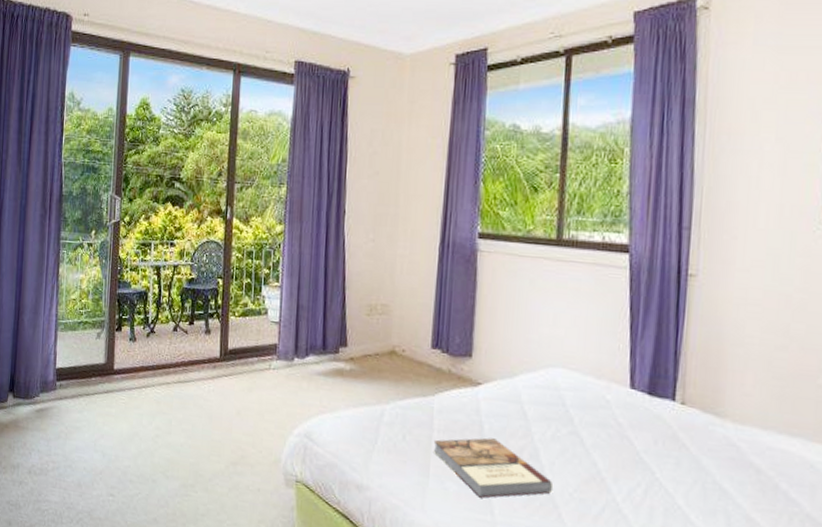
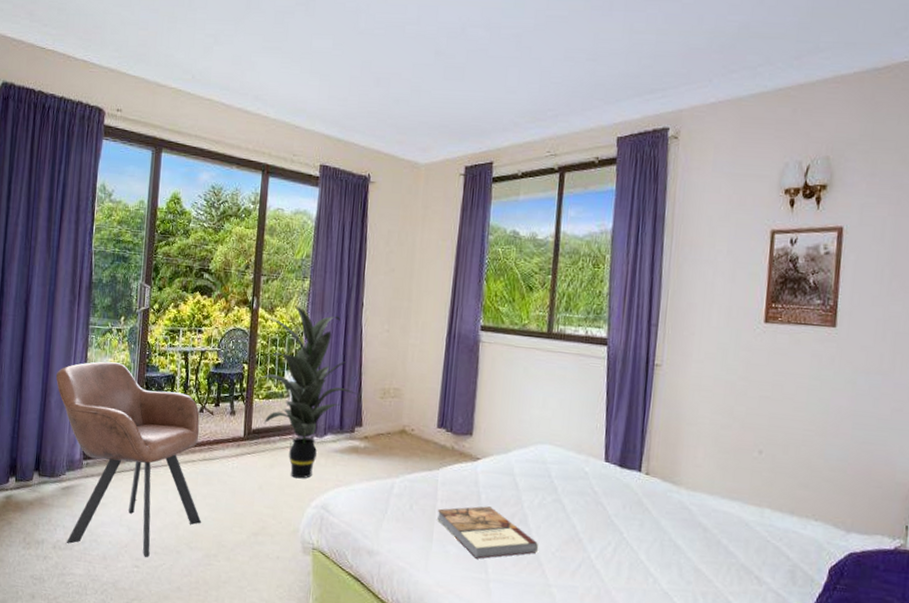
armchair: none [28,277,177,487] -> present [55,361,201,558]
indoor plant: none [231,214,342,404] -> present [256,305,358,479]

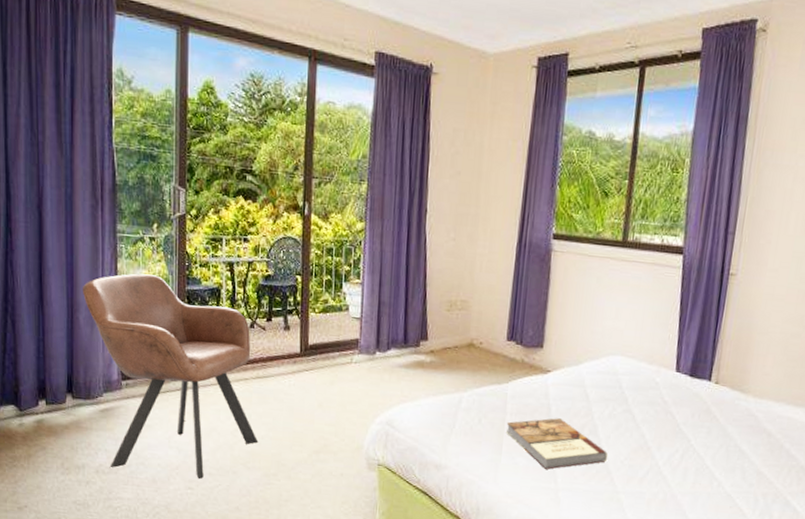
indoor plant: present [256,305,358,479] -> none [311,211,423,395]

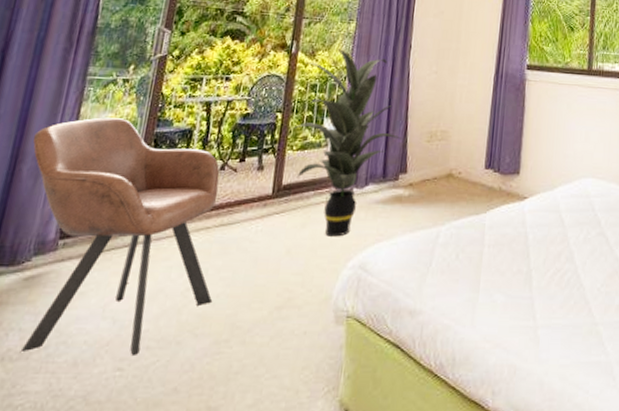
indoor plant: none [311,211,423,395] -> present [290,49,404,237]
book: present [505,418,608,469] -> none [483,247,585,305]

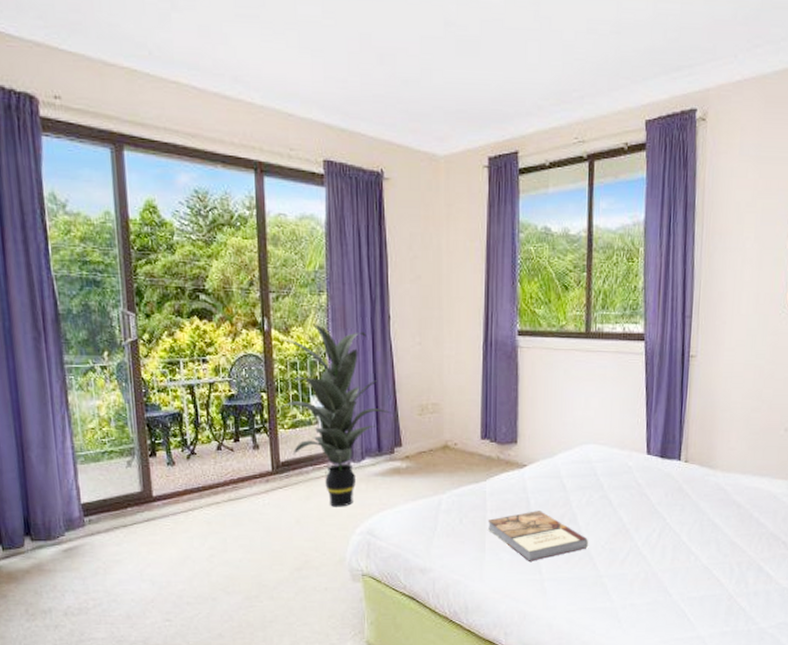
armchair: present [21,117,220,357] -> none [31,405,235,610]
book: none [483,247,585,305] -> present [487,511,589,561]

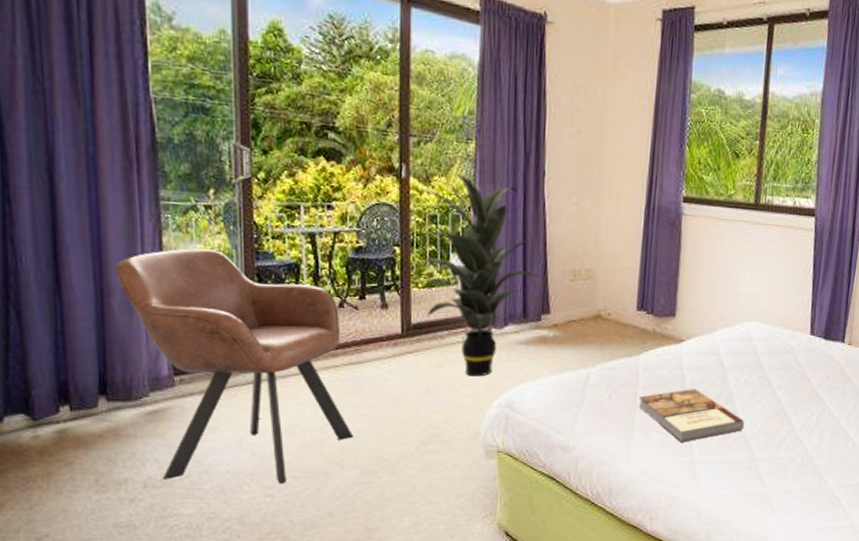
armchair: none [31,405,235,610] -> present [114,248,353,485]

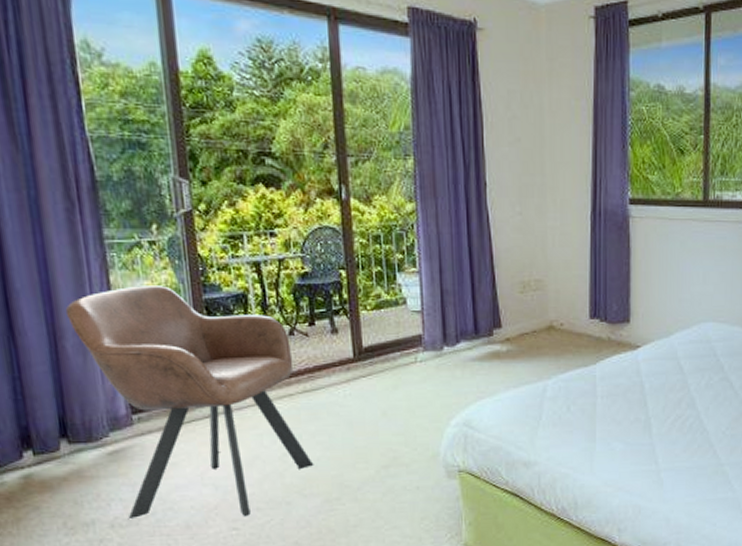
indoor plant: present [412,174,543,377] -> none [359,191,492,397]
book: present [638,389,745,442] -> none [598,395,709,451]

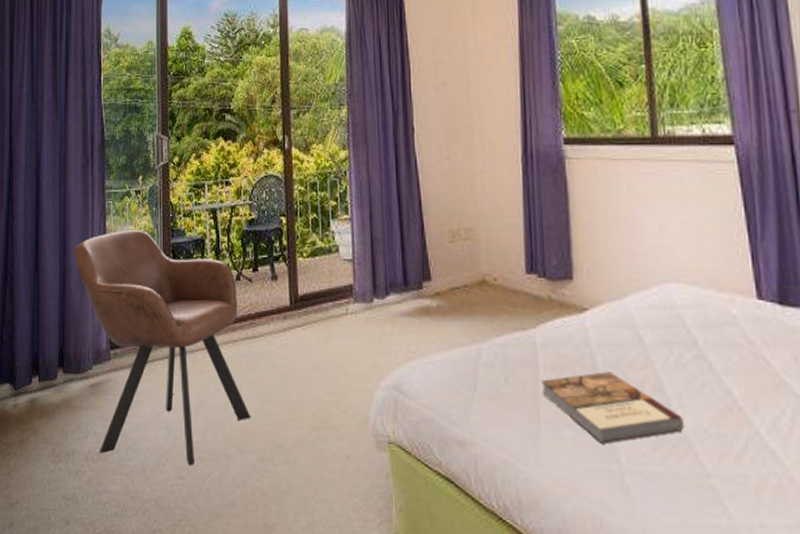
book: none [598,395,709,451] -> present [540,371,685,444]

